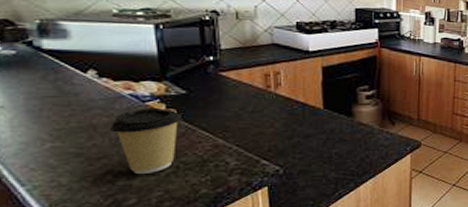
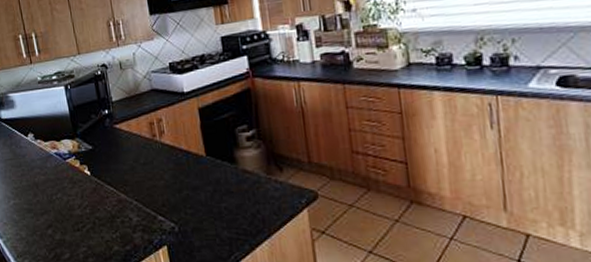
coffee cup: present [110,107,182,175] -> none [46,164,92,230]

